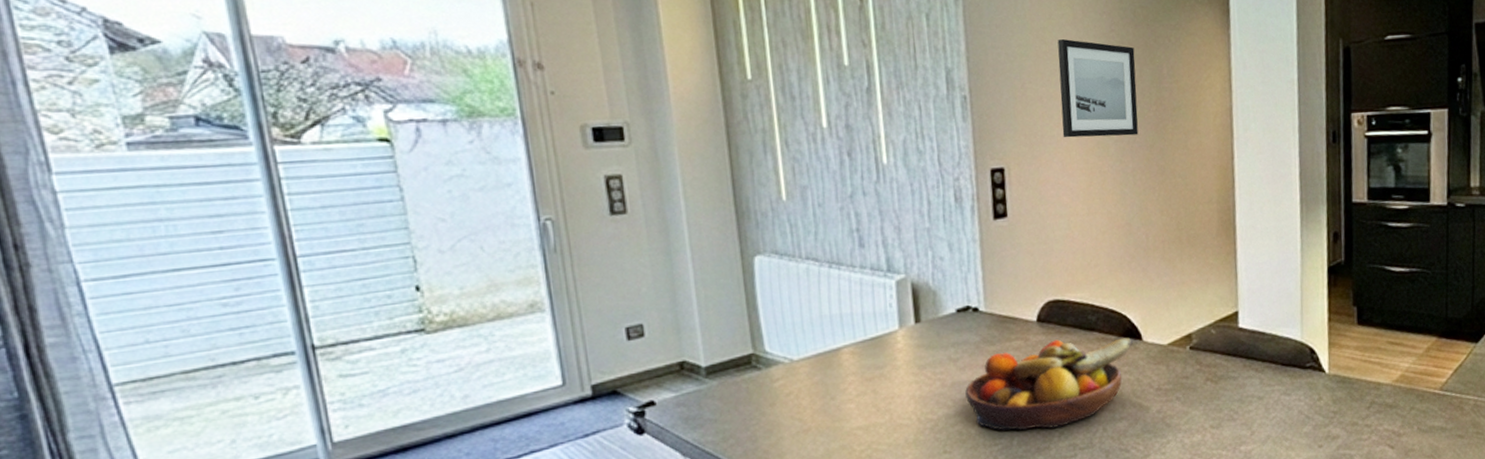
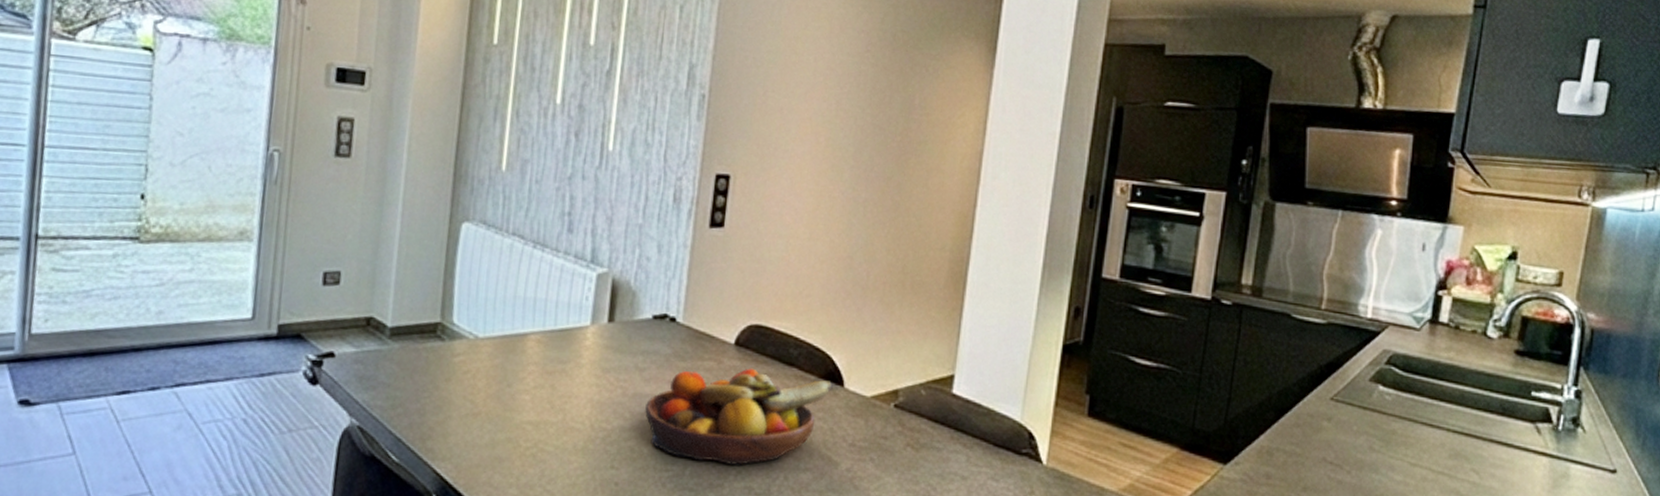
wall art: present [1057,39,1139,138] -> none [797,52,888,164]

